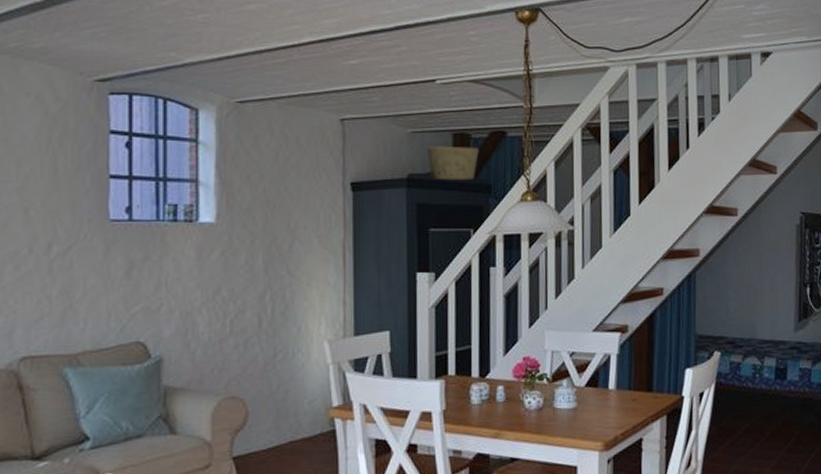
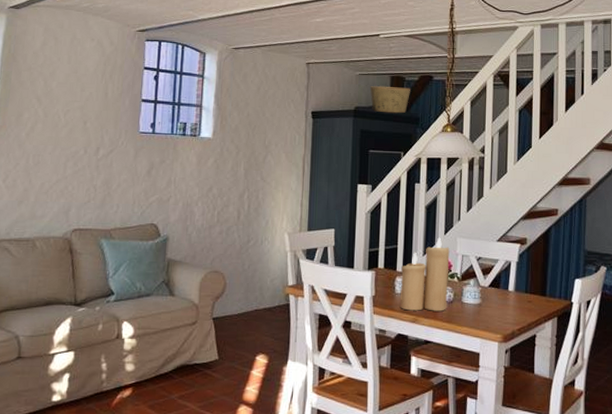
candle: none [477,332,537,424] -> present [400,237,450,312]

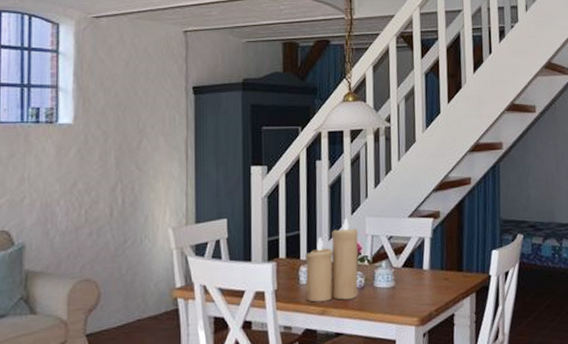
basket: present [369,86,410,114] -> none [259,54,306,84]

